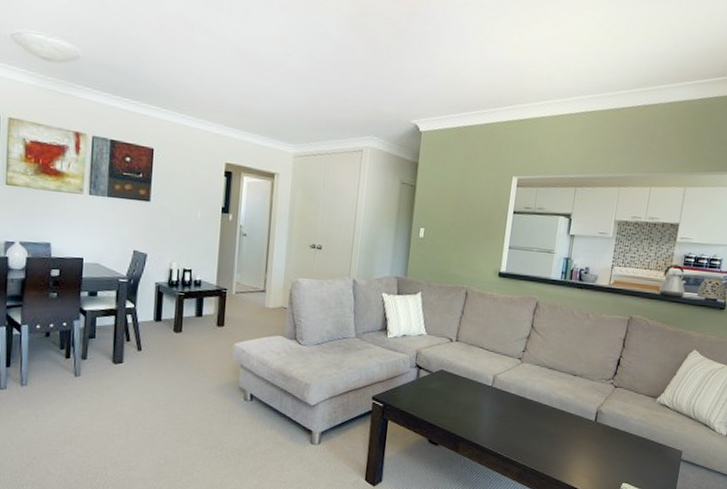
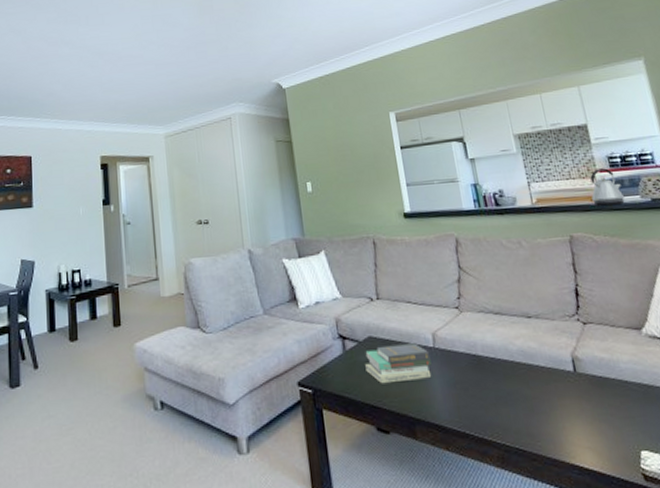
books: none [432,379,487,410] -> present [365,343,432,384]

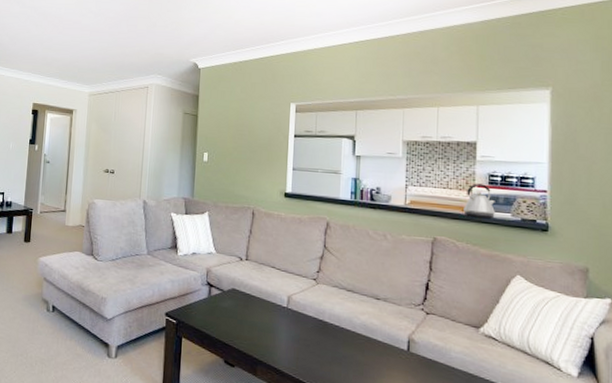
books: present [365,343,432,384] -> none [225,298,282,331]

